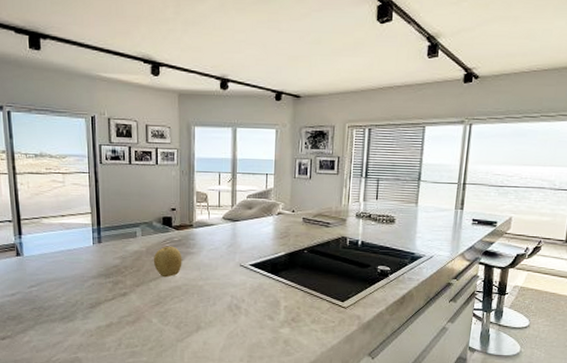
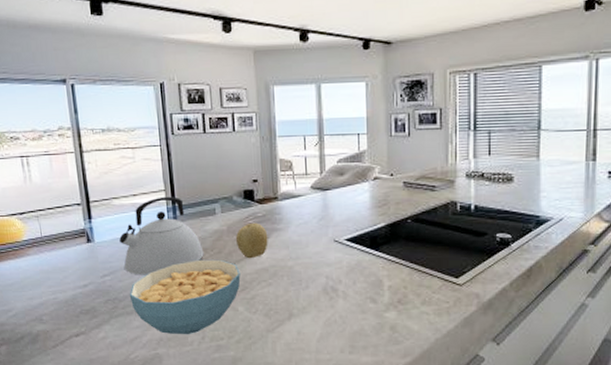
kettle: none [47,218,124,288] -> present [119,196,204,275]
cereal bowl: none [54,276,156,342] -> present [129,259,241,335]

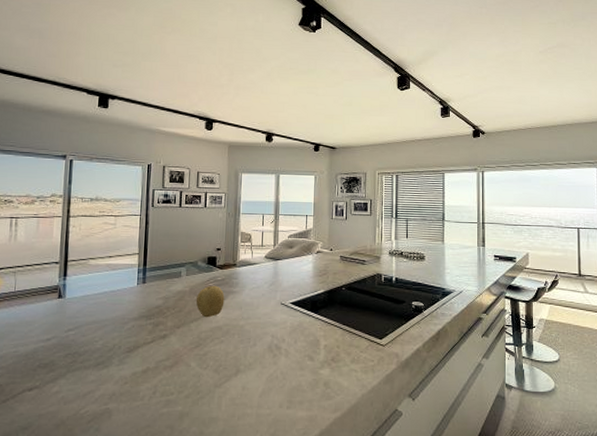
kettle: present [119,196,204,275] -> none [89,259,166,331]
cereal bowl: present [129,259,241,335] -> none [89,317,197,390]

